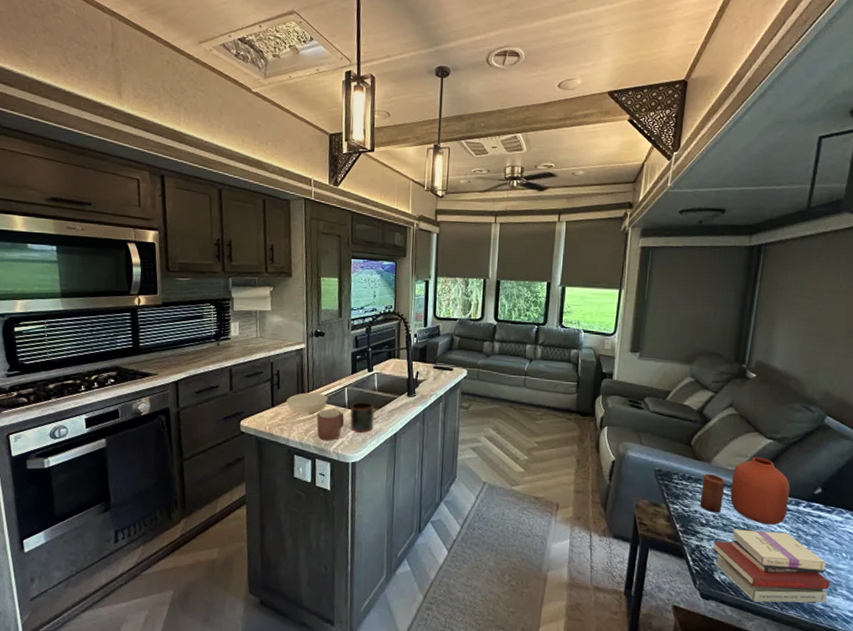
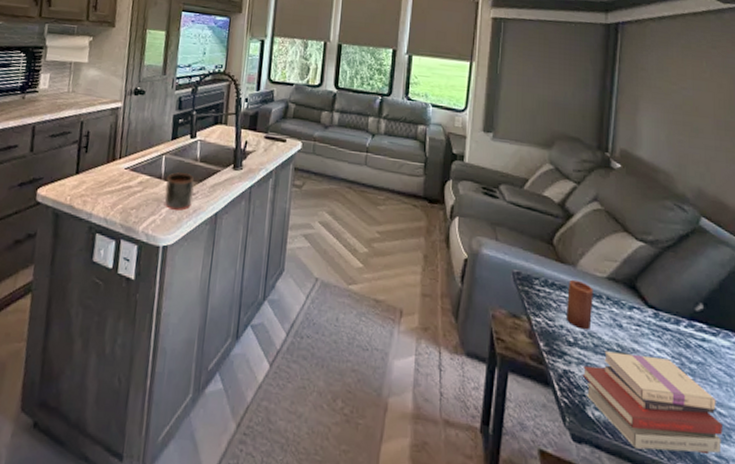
bowl: present [287,392,329,415] -> none [94,158,143,186]
mug: present [316,409,344,442] -> none [125,179,159,219]
vase: present [730,457,790,525] -> none [600,261,668,348]

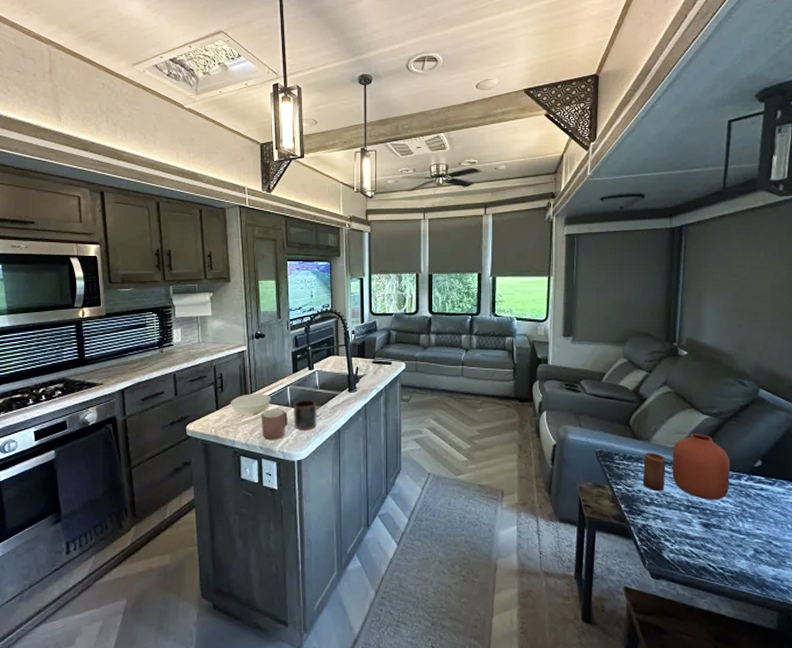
bowl: none [94,158,143,186] -> present [231,394,272,416]
mug: none [125,179,159,219] -> present [261,409,288,441]
books: present [582,350,723,454] -> none [658,506,778,579]
vase: none [600,261,668,348] -> present [672,433,731,500]

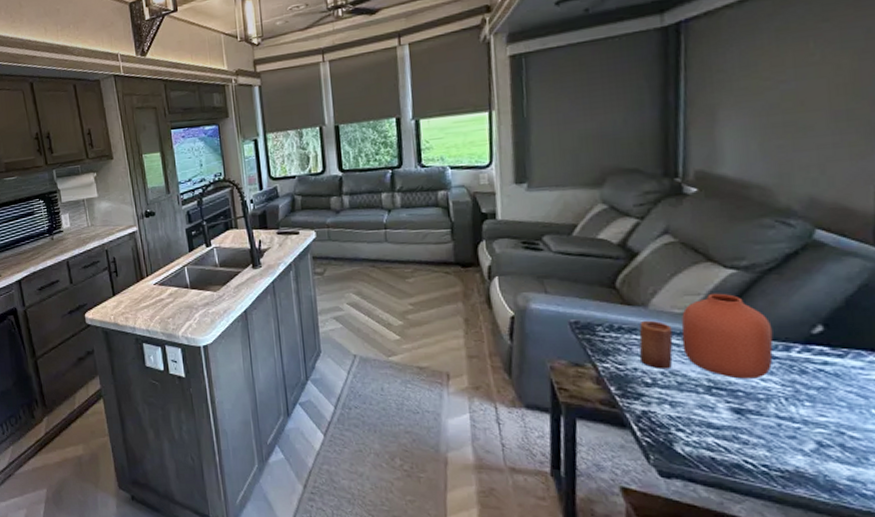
bowl: present [231,394,272,416] -> none [127,276,169,301]
mug: present [261,409,288,441] -> none [159,291,189,326]
mug: present [292,399,318,430] -> none [192,278,221,313]

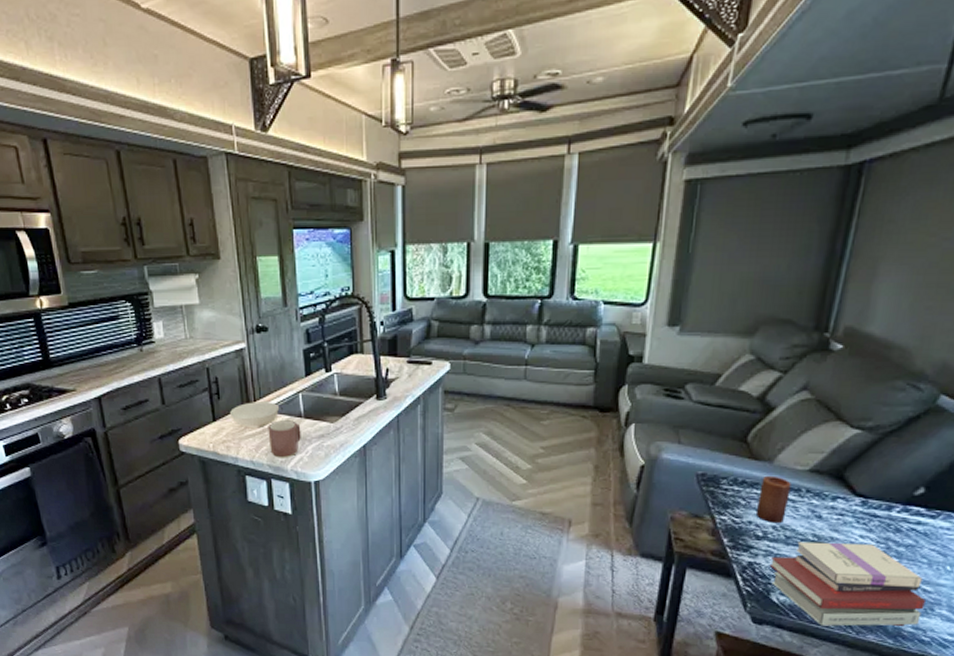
bowl: none [127,276,169,301] -> present [230,402,280,429]
mug: none [159,291,189,326] -> present [268,420,301,458]
books: none [665,387,856,479] -> present [769,541,926,626]
vase: present [681,293,774,379] -> none [797,452,881,535]

